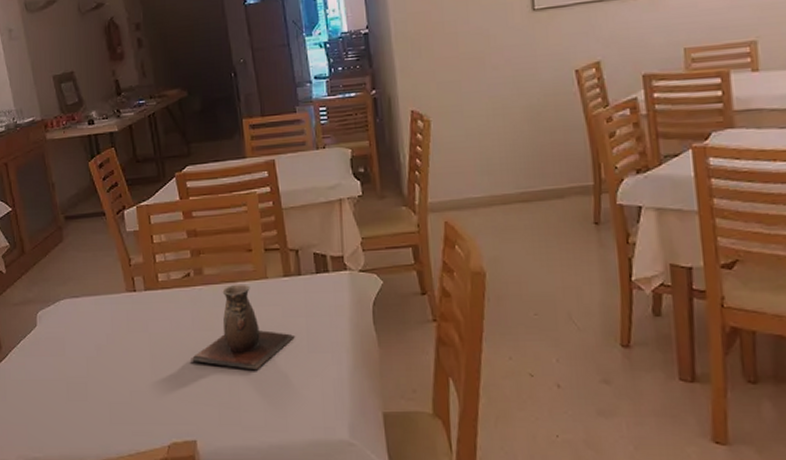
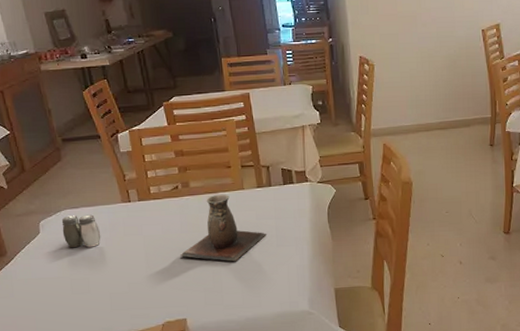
salt and pepper shaker: none [60,305,102,345] -> present [61,214,101,248]

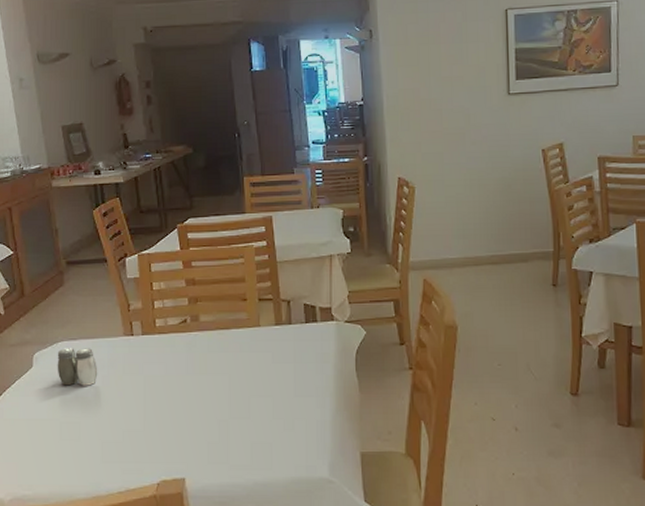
decorative vase: present [180,194,267,262] -> none [183,331,284,413]

